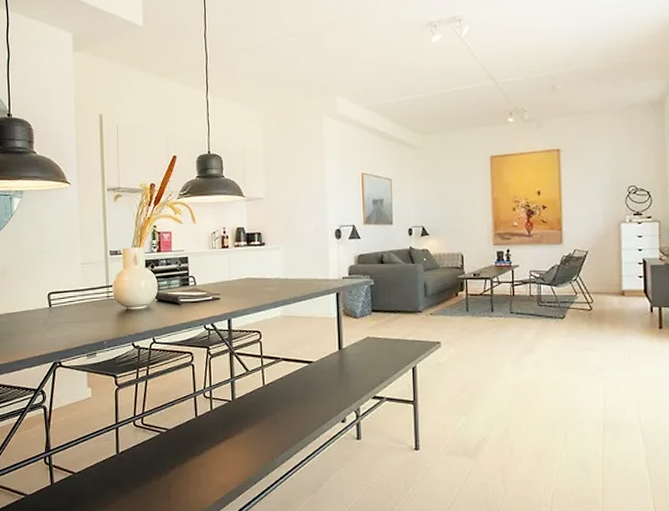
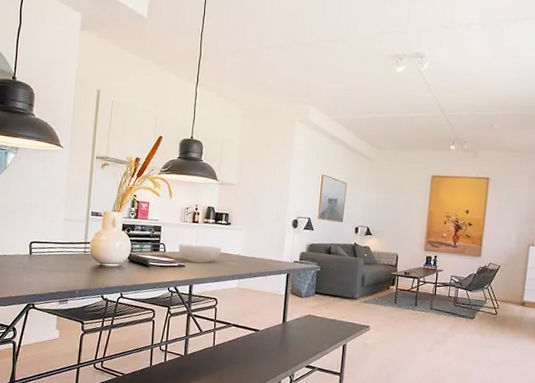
bowl: none [210,272,259,293] -> present [178,244,222,263]

